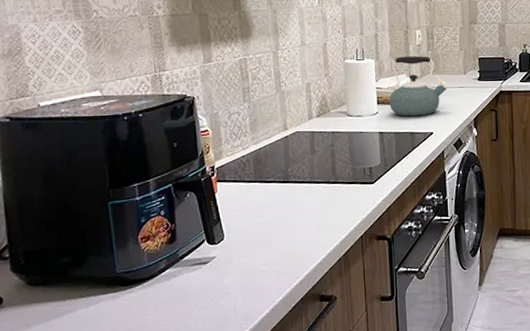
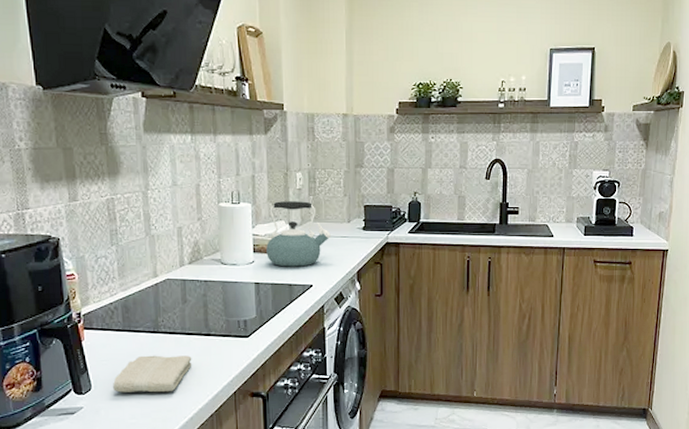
washcloth: none [245,203,321,241] -> present [113,355,192,393]

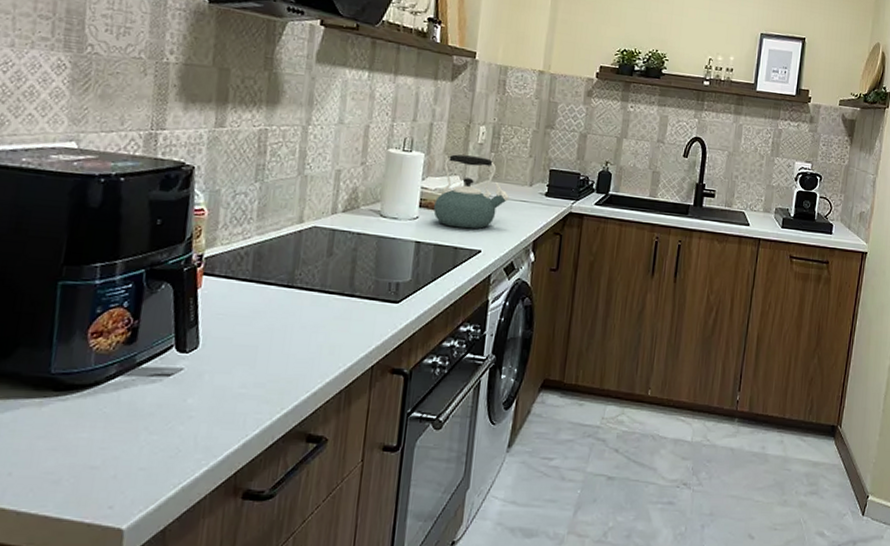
washcloth: present [113,355,192,393] -> none [225,312,328,359]

